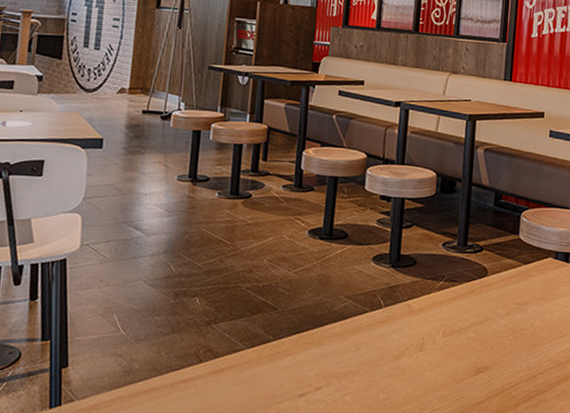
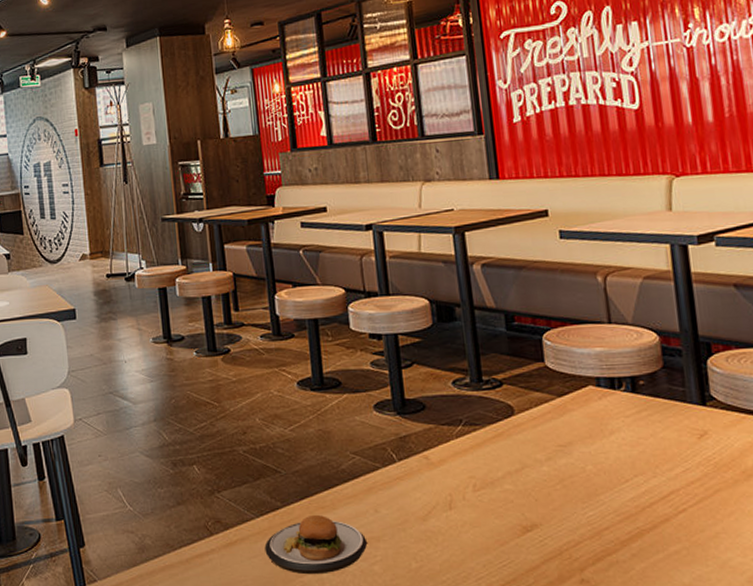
burger: none [249,349,344,402] -> present [264,514,367,575]

